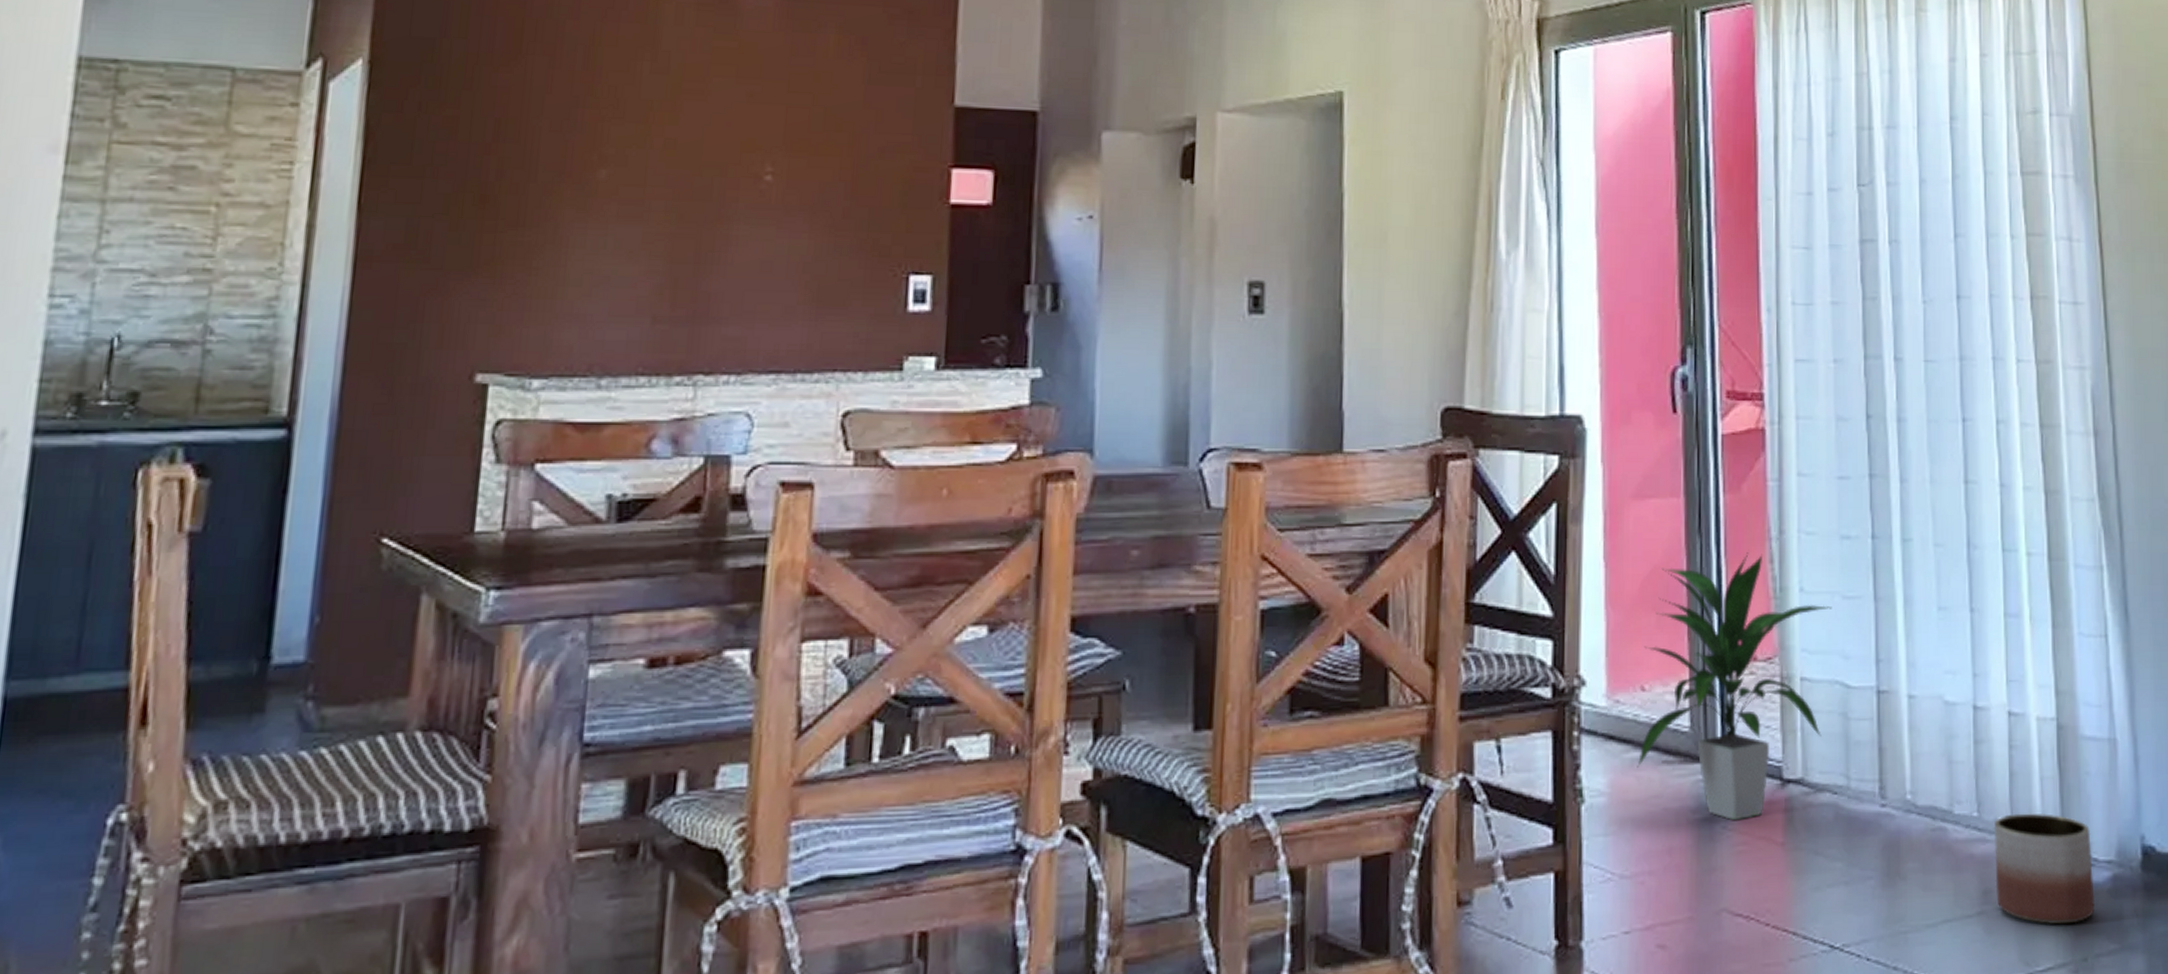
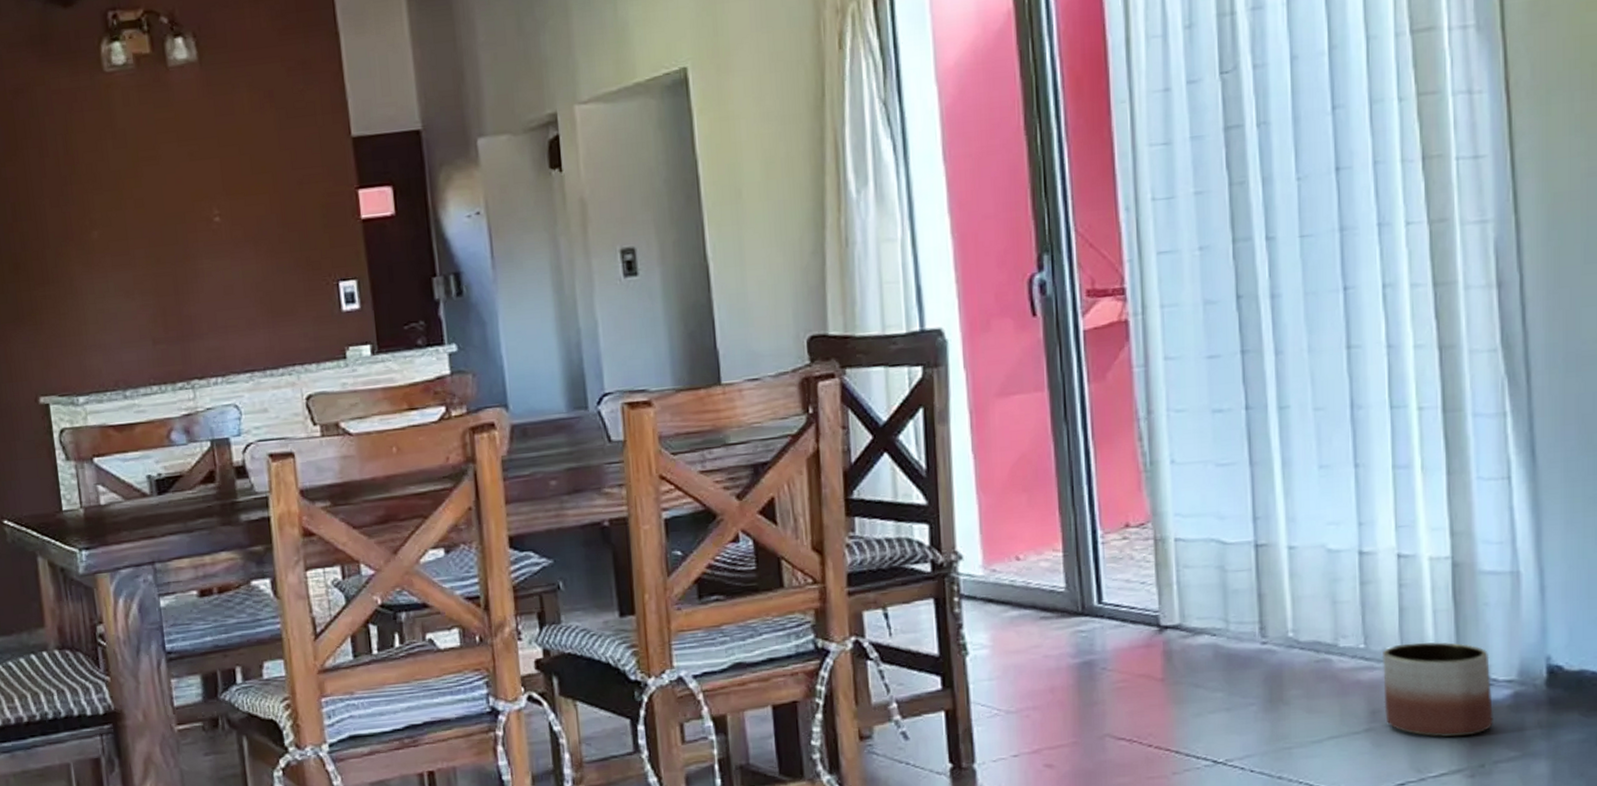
indoor plant: present [1637,552,1832,820] -> none [1016,433,1205,662]

